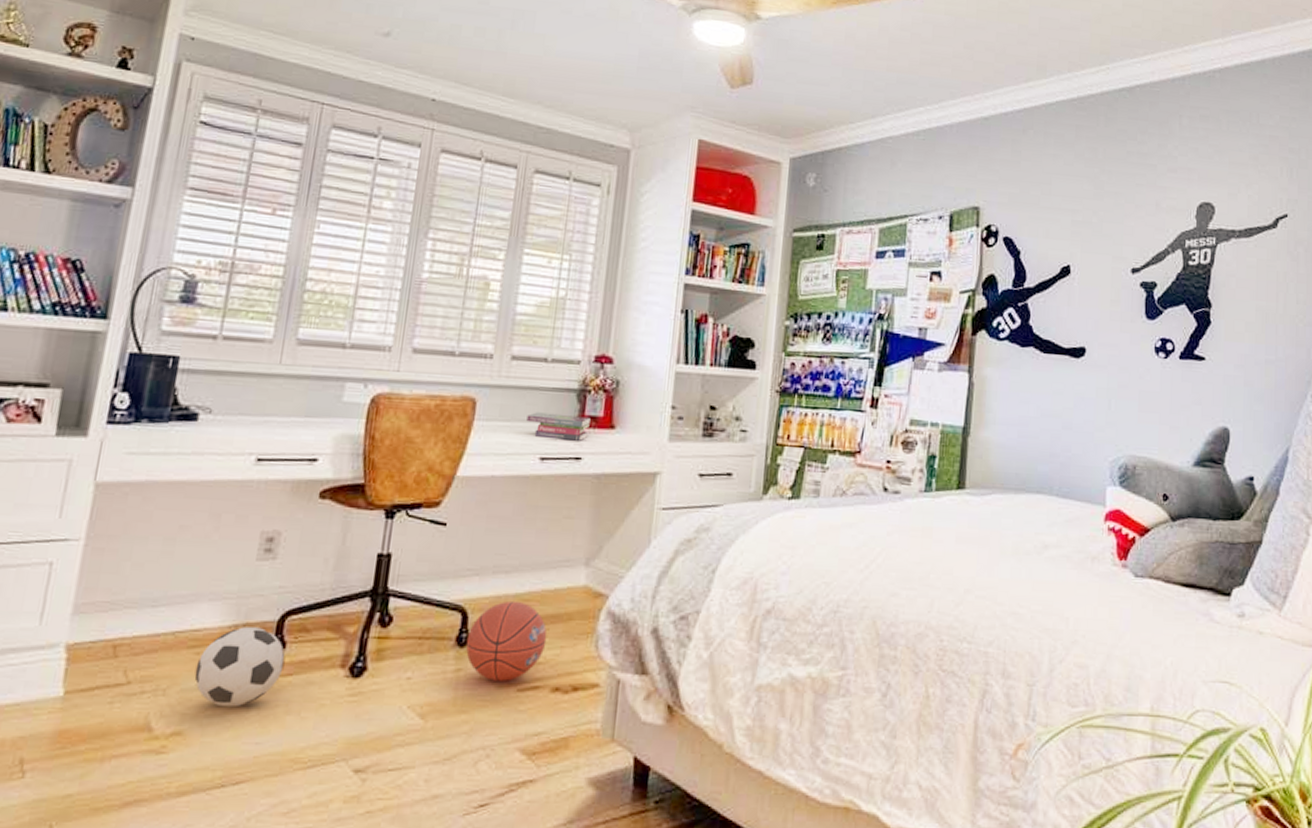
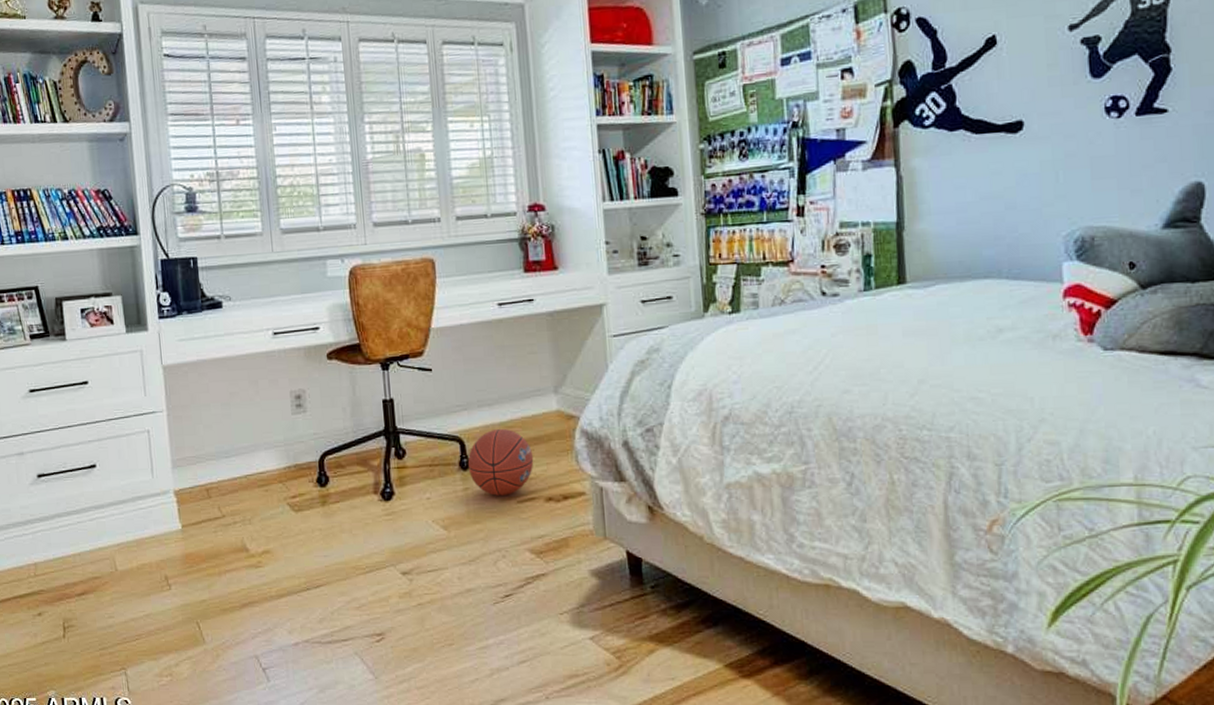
soccer ball: present [194,627,286,708] -> none [267,467,332,530]
books: present [526,412,591,442] -> none [479,262,535,287]

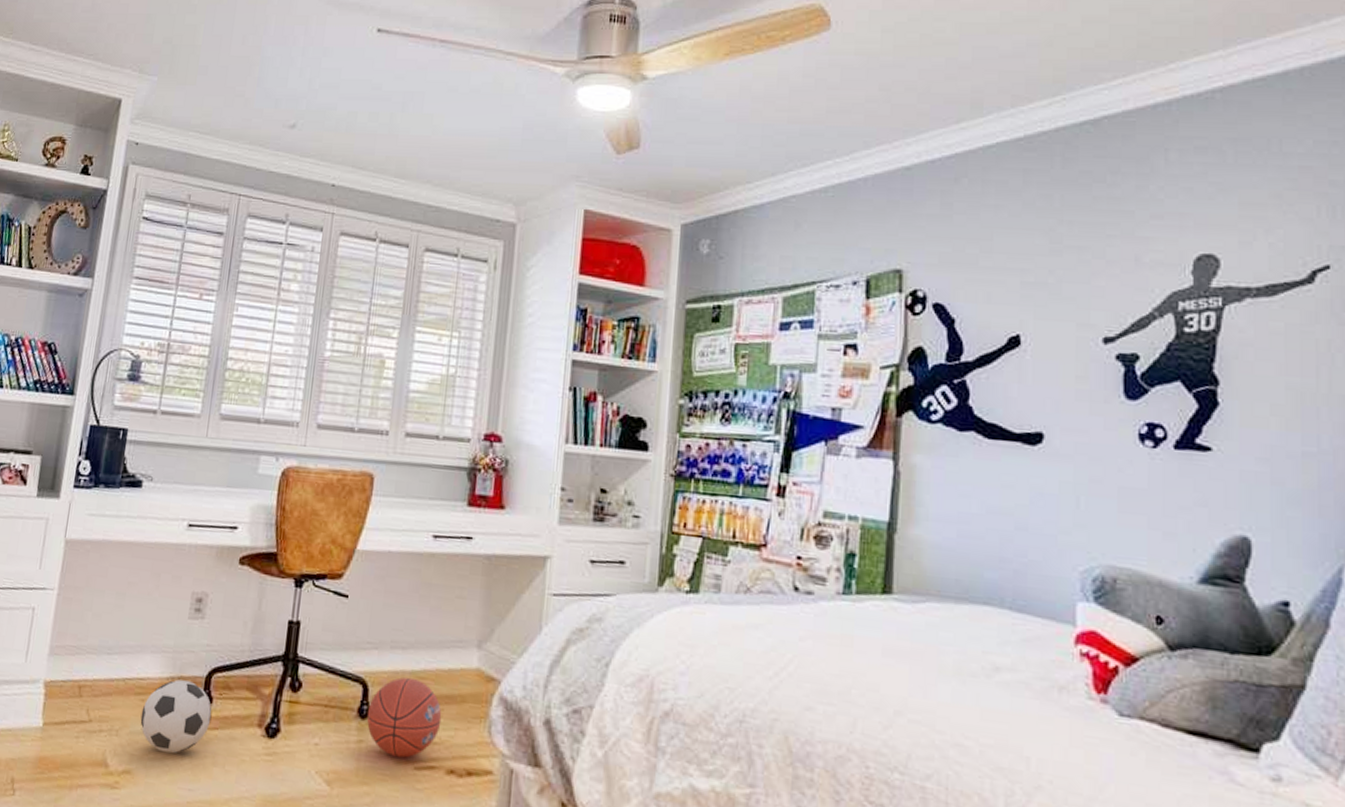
soccer ball: none [267,467,332,530] -> present [140,679,212,754]

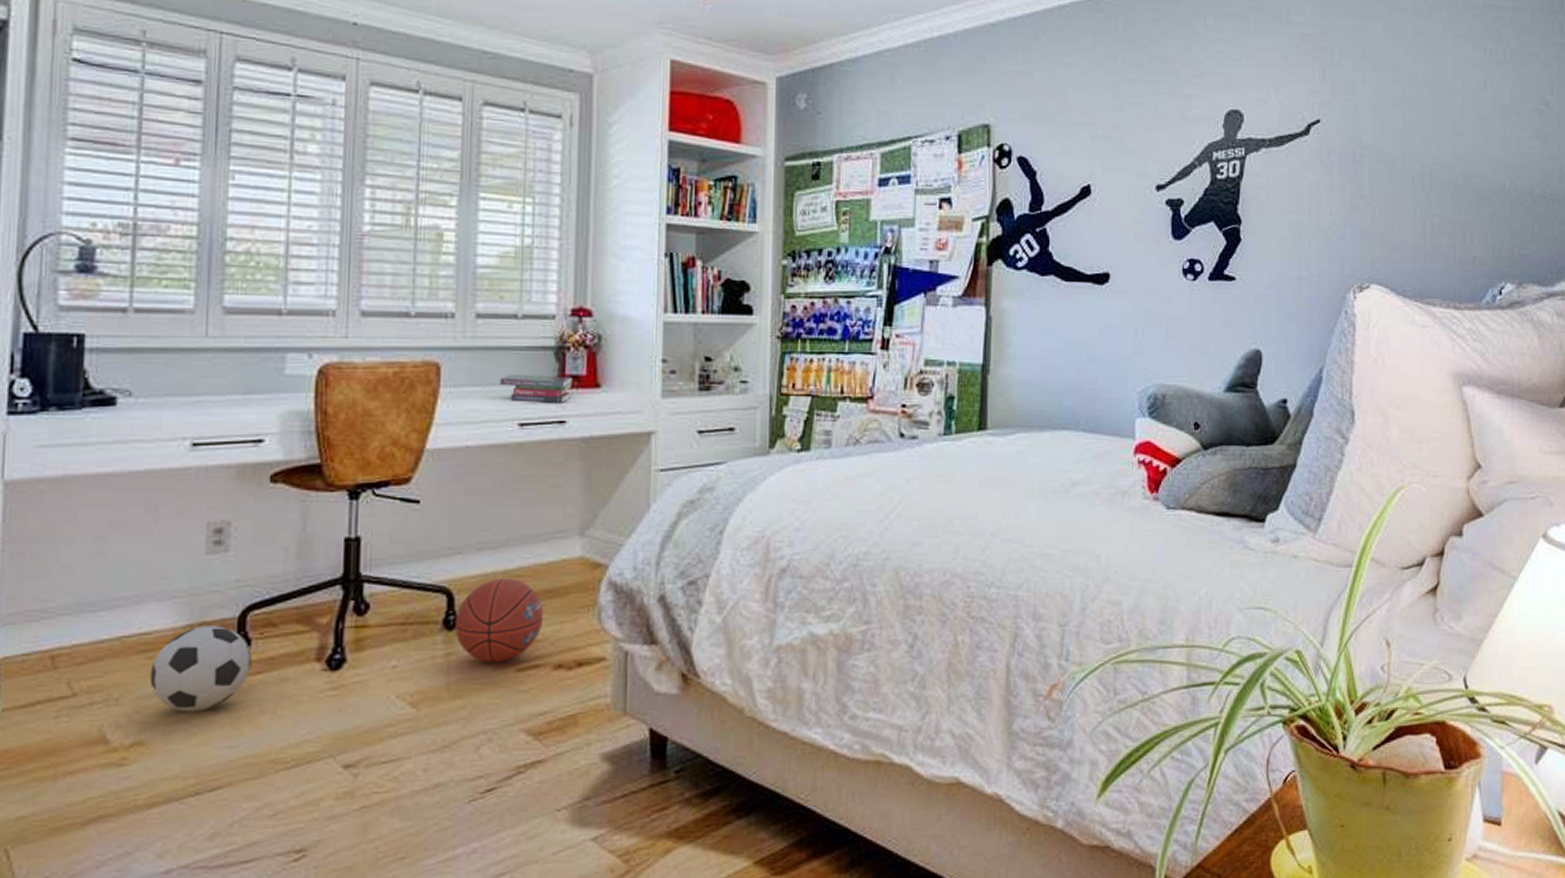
books: none [420,489,481,522] -> present [500,374,572,405]

